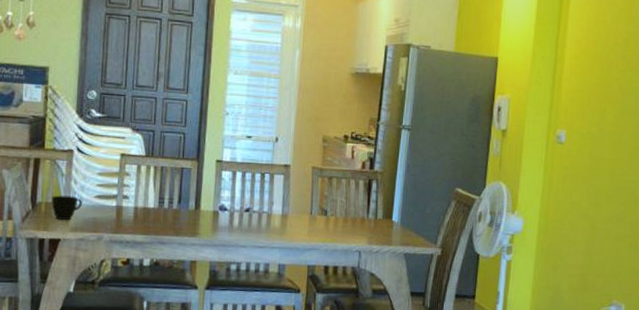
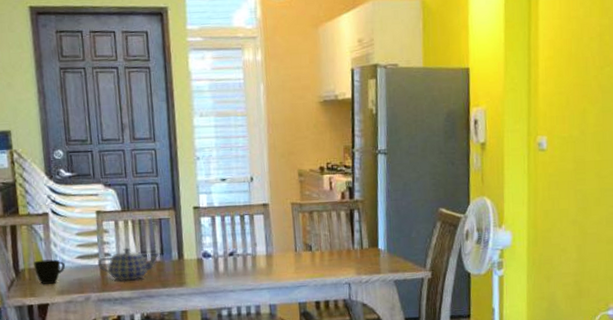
teapot: none [114,192,178,226] -> present [97,247,161,280]

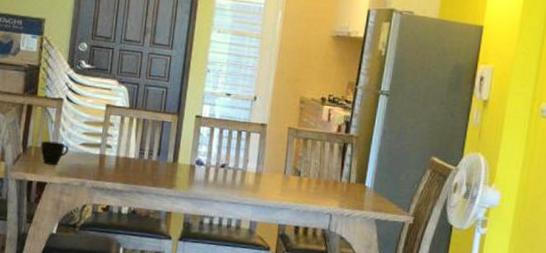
teapot: present [97,247,161,280] -> none [98,142,158,175]

